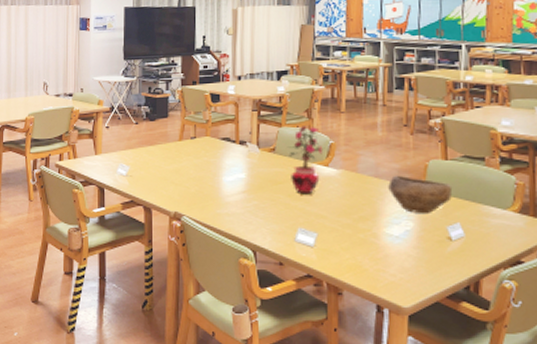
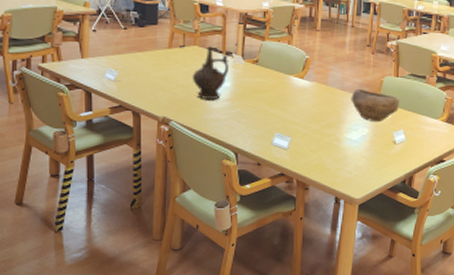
ceremonial vessel: none [204,136,244,192] -> present [192,46,230,99]
potted plant: present [287,126,324,195] -> none [269,41,300,104]

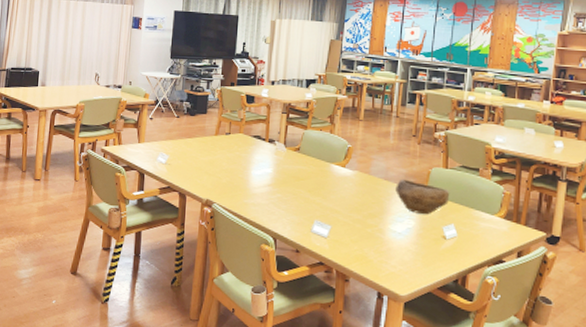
ceremonial vessel: present [192,46,230,99] -> none [235,134,272,184]

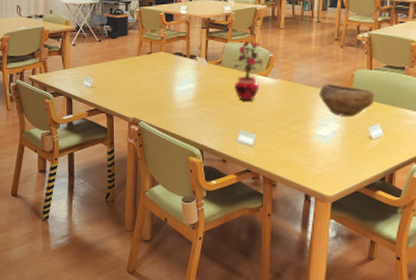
potted plant: none [310,130,342,191] -> present [232,41,264,102]

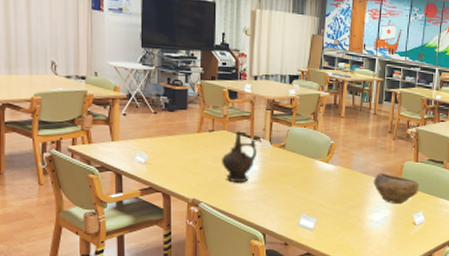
ceremonial vessel: none [158,51,194,100] -> present [221,131,258,182]
potted plant: present [232,41,264,102] -> none [295,127,325,186]

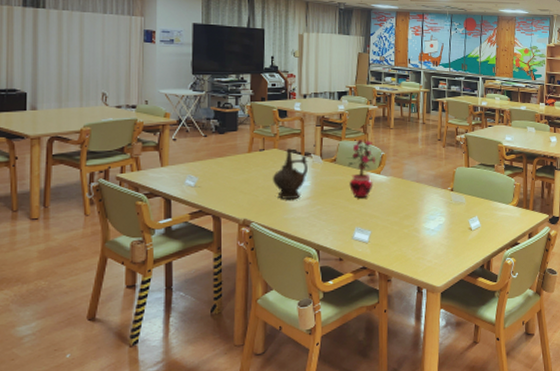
potted plant: none [295,127,325,186] -> present [346,139,376,199]
bowl: present [373,172,419,205] -> none [426,180,472,211]

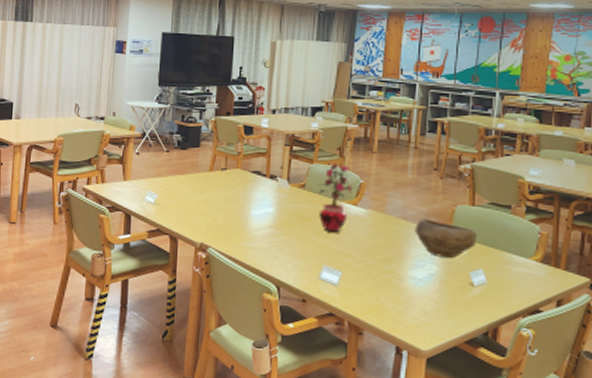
ceremonial vessel: present [272,148,309,199] -> none [232,169,274,226]
bowl: none [426,180,472,211] -> present [415,218,476,259]

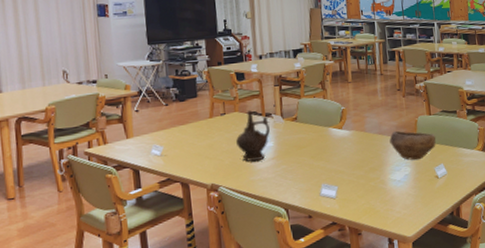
ceremonial vessel: none [232,169,274,226] -> present [235,110,270,161]
potted plant: present [317,164,353,233] -> none [307,95,337,155]

